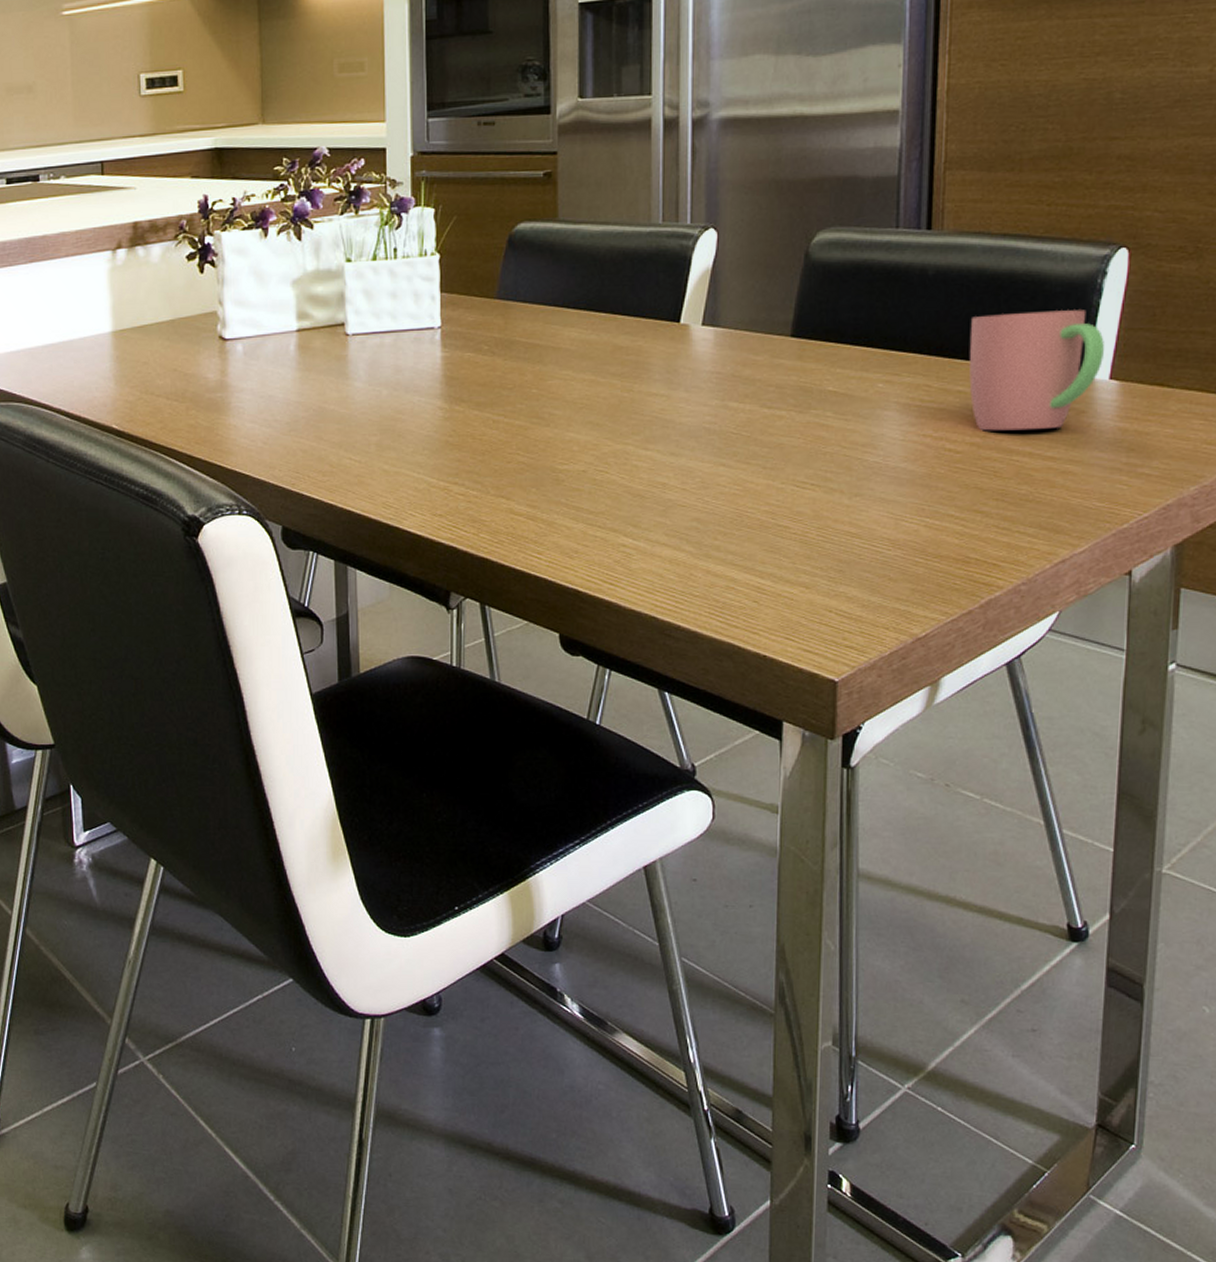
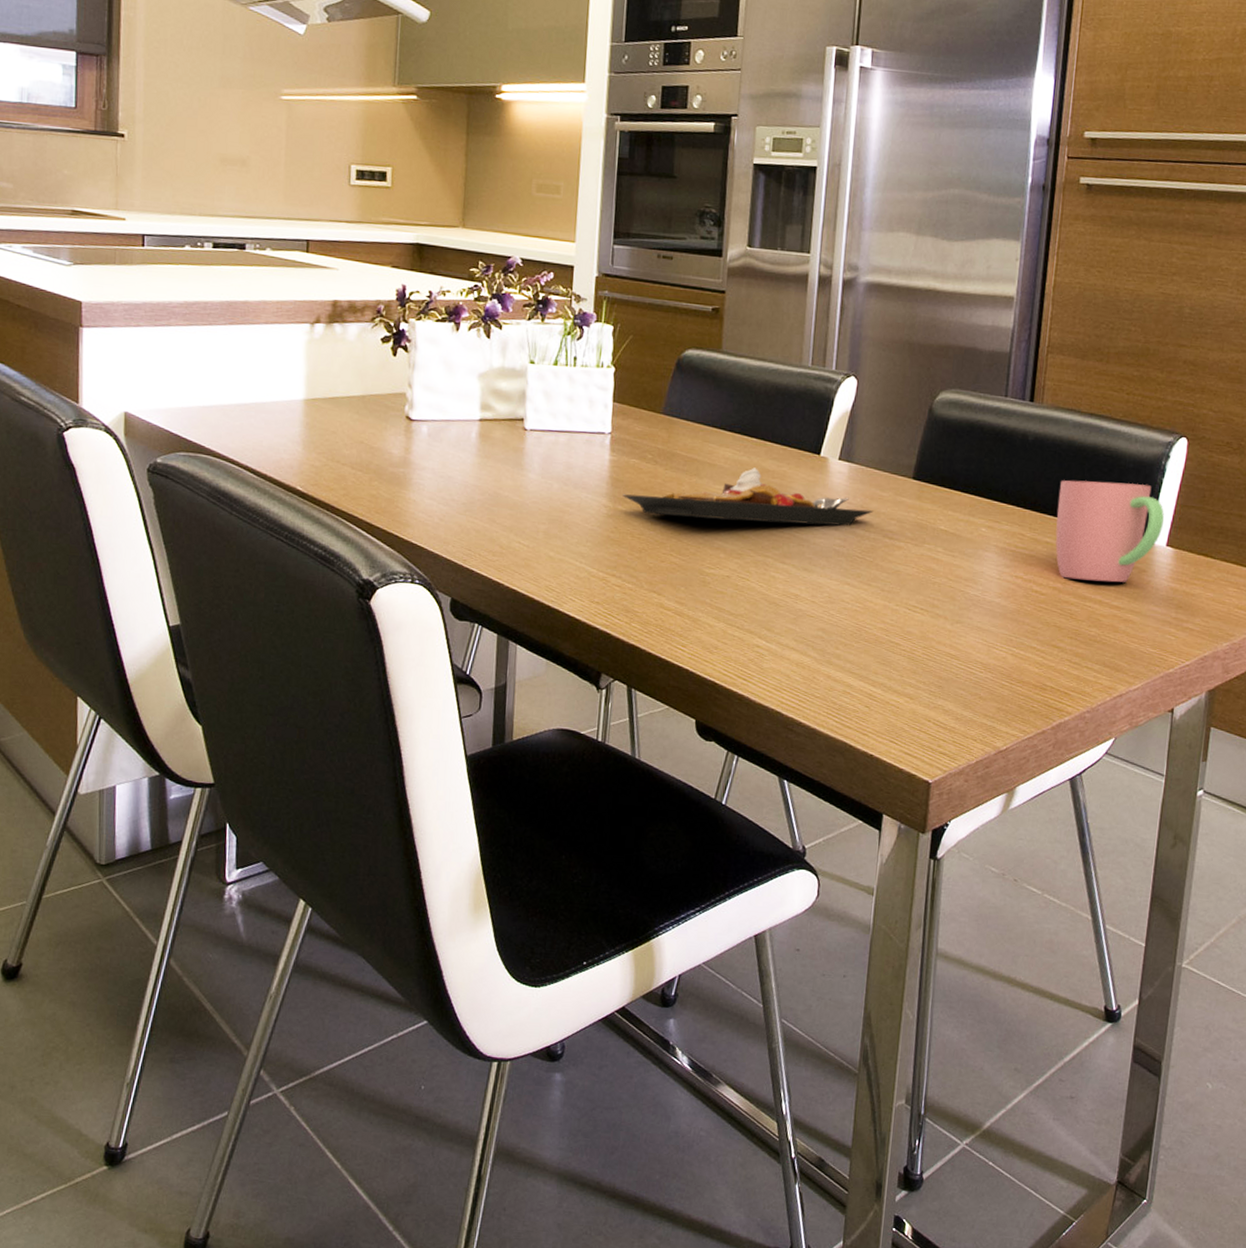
plate: none [459,346,747,412] -> present [622,467,873,526]

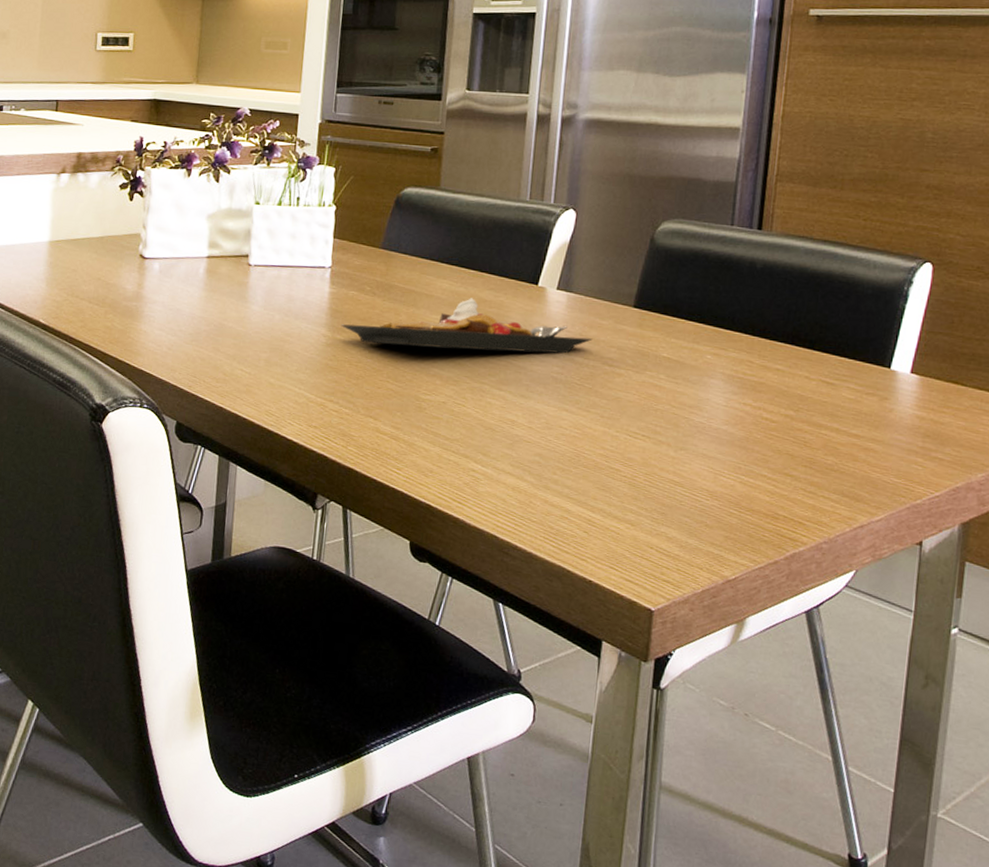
cup: present [1055,480,1164,583] -> none [787,307,908,410]

